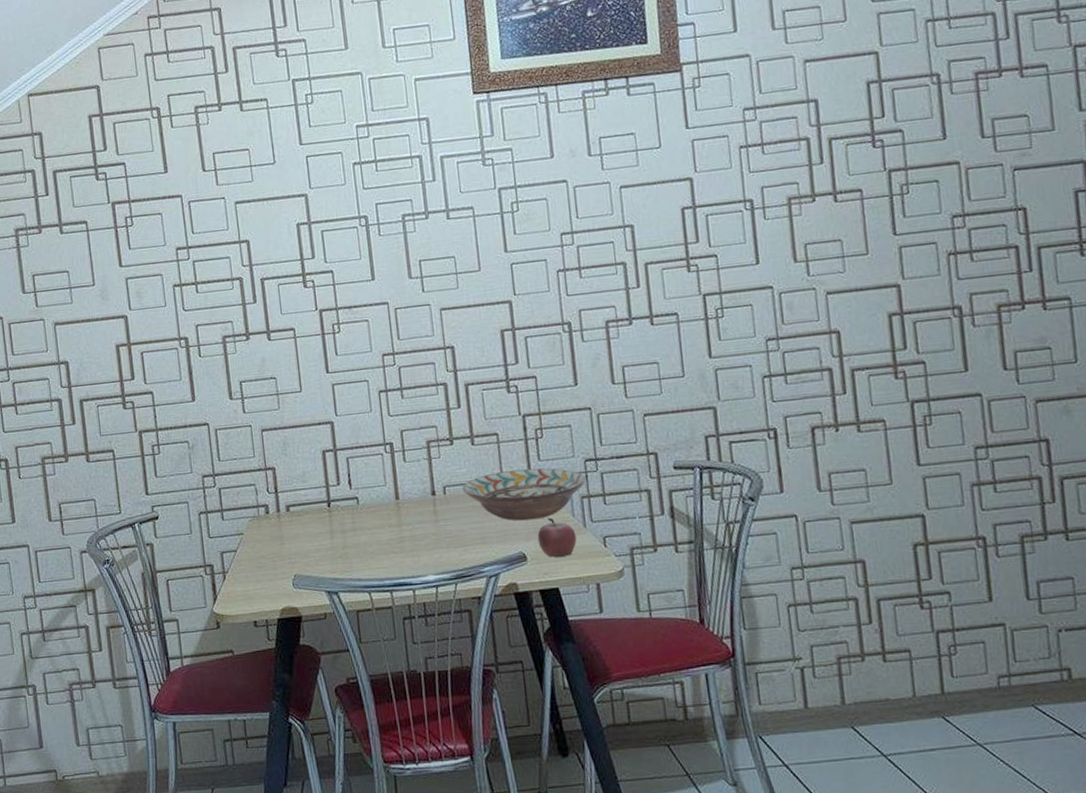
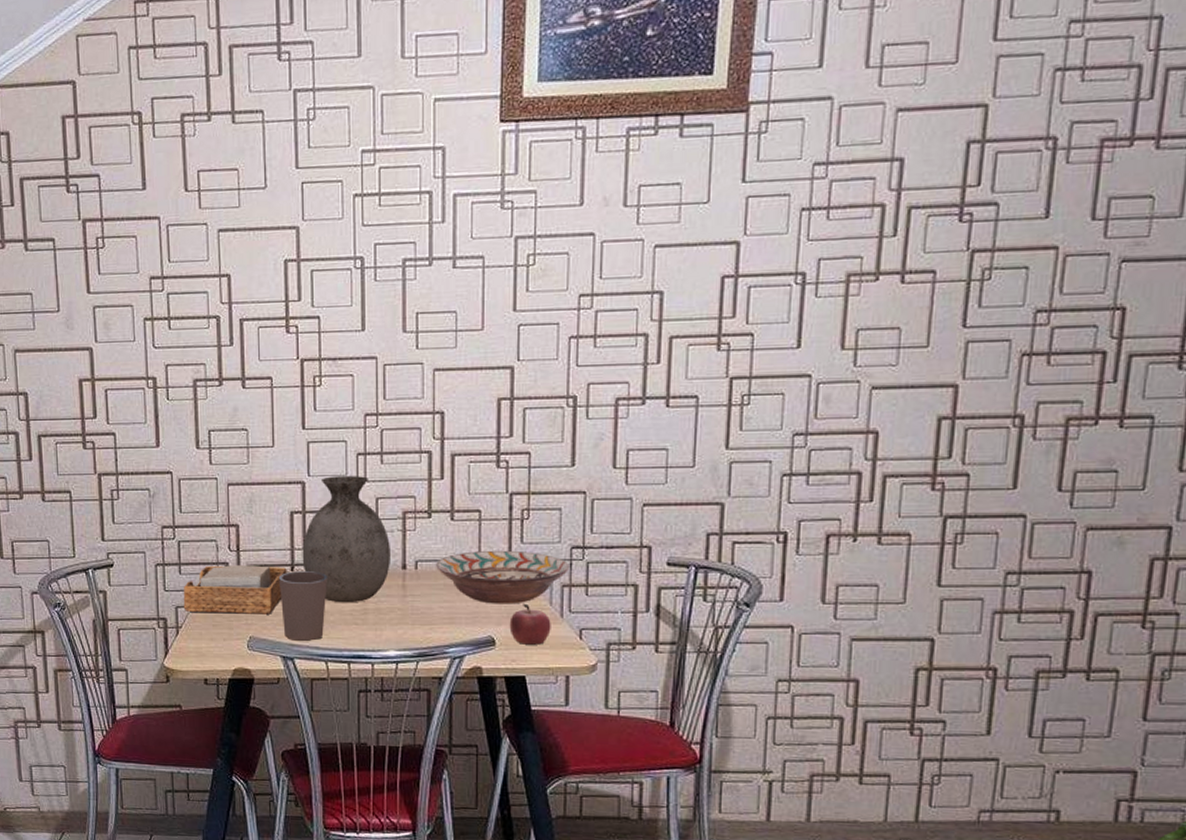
napkin holder: none [227,504,325,557] -> present [183,565,287,614]
cup: none [316,505,365,576] -> present [278,571,327,642]
vase: none [336,411,421,534] -> present [302,476,390,603]

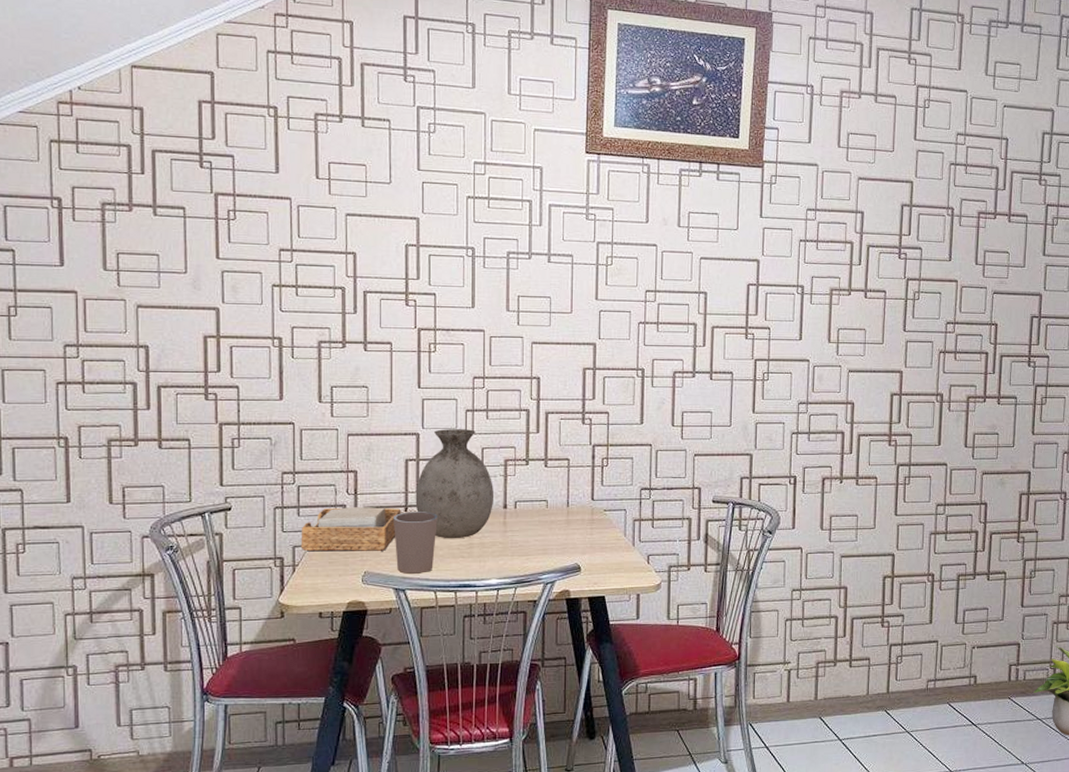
decorative bowl: present [436,550,570,605] -> none [532,491,640,537]
fruit: present [509,603,551,645] -> none [592,535,625,570]

